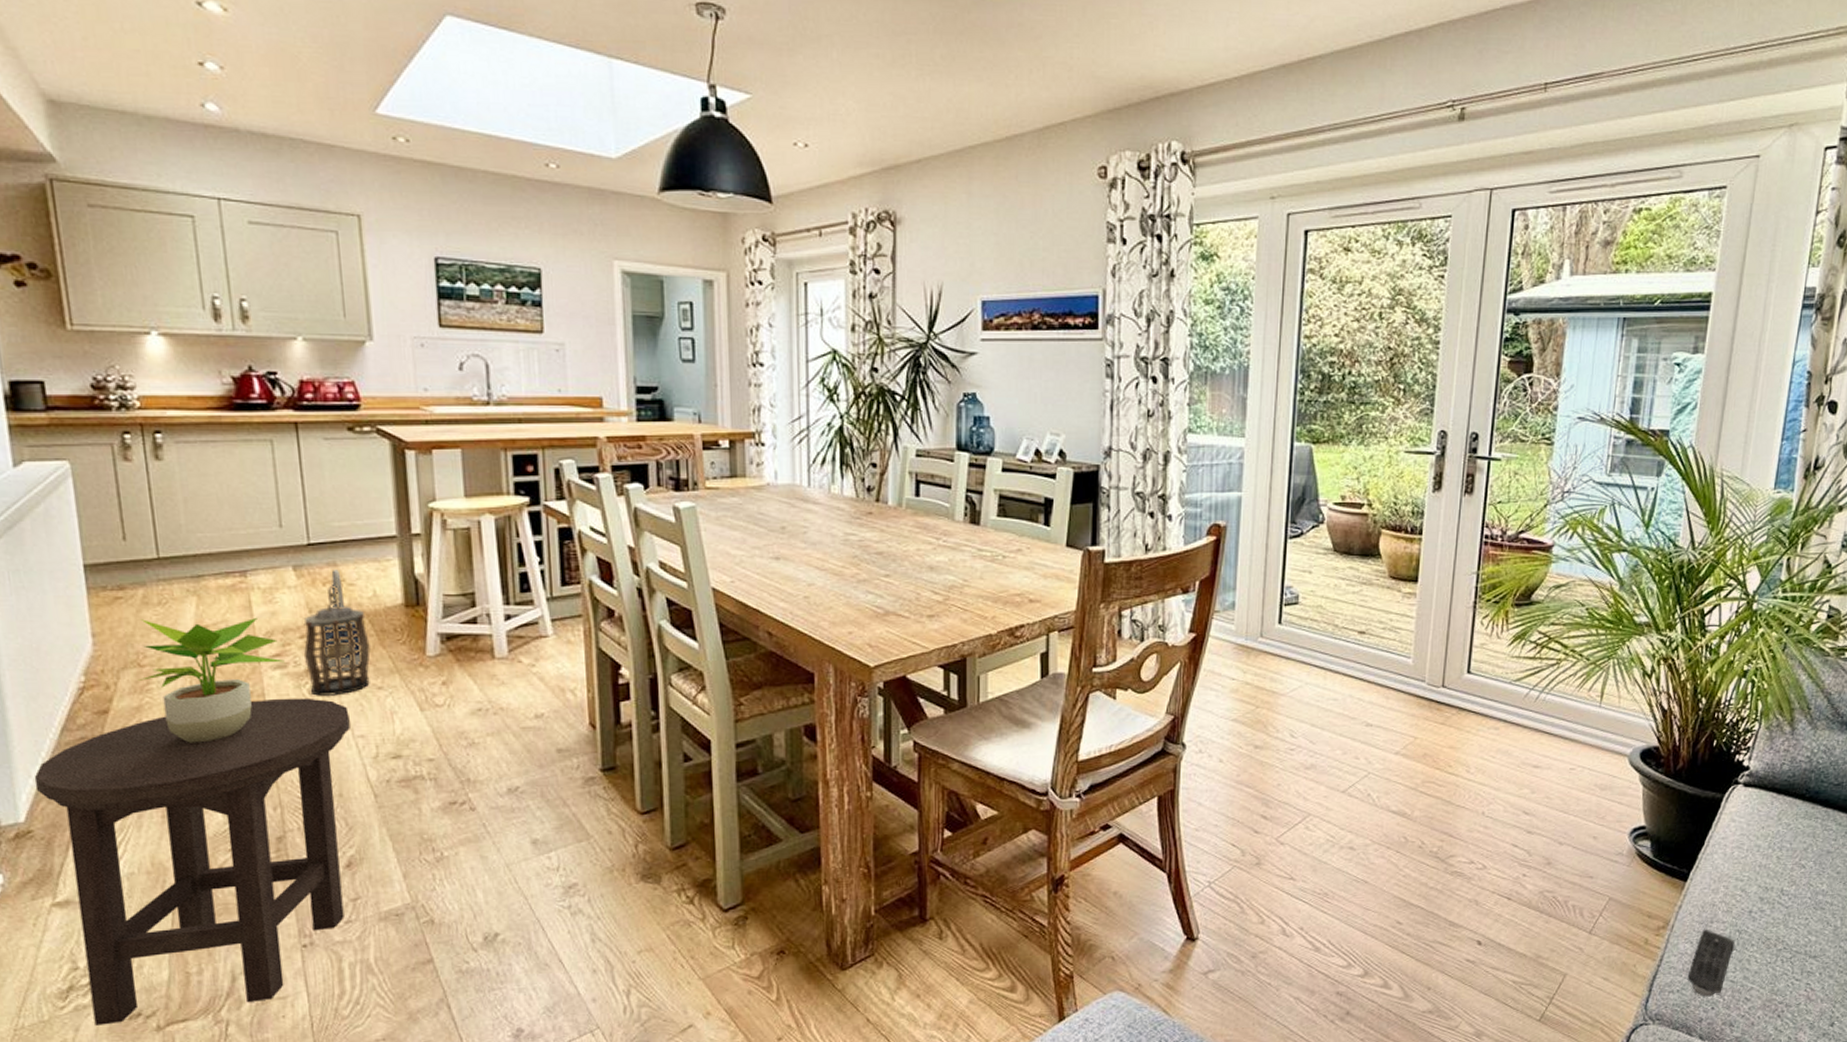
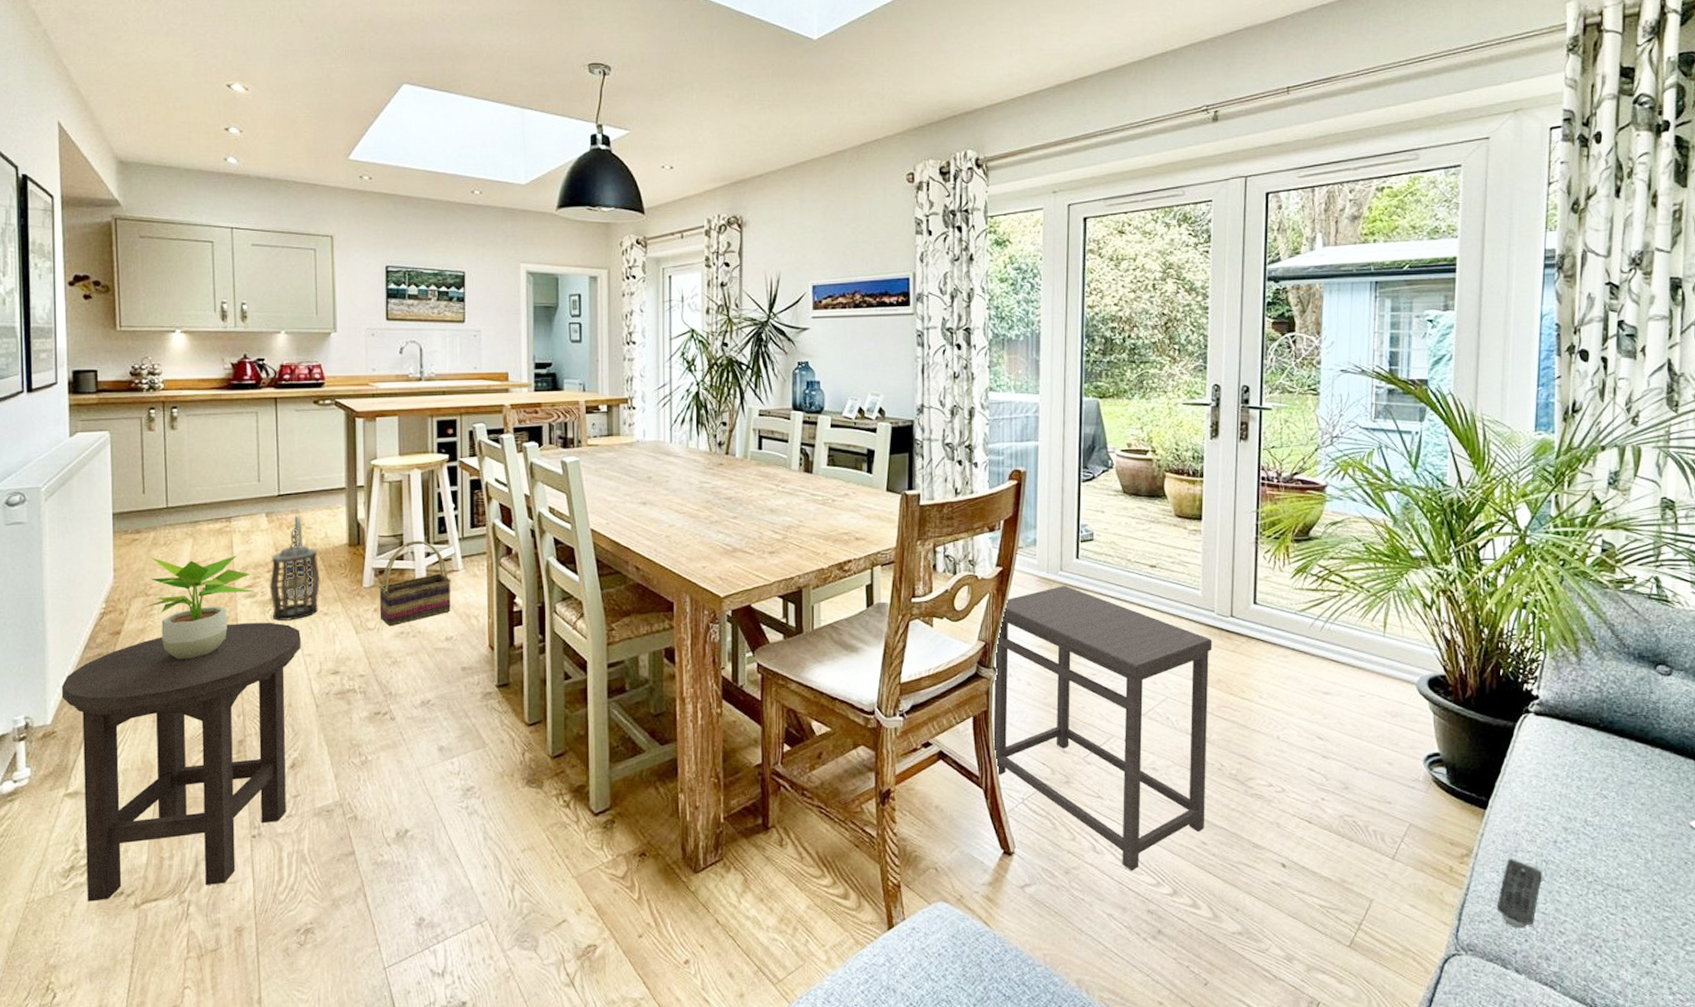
basket: none [447,600,540,703] -> present [379,540,451,627]
side table: none [1179,653,1421,954] -> present [993,585,1213,872]

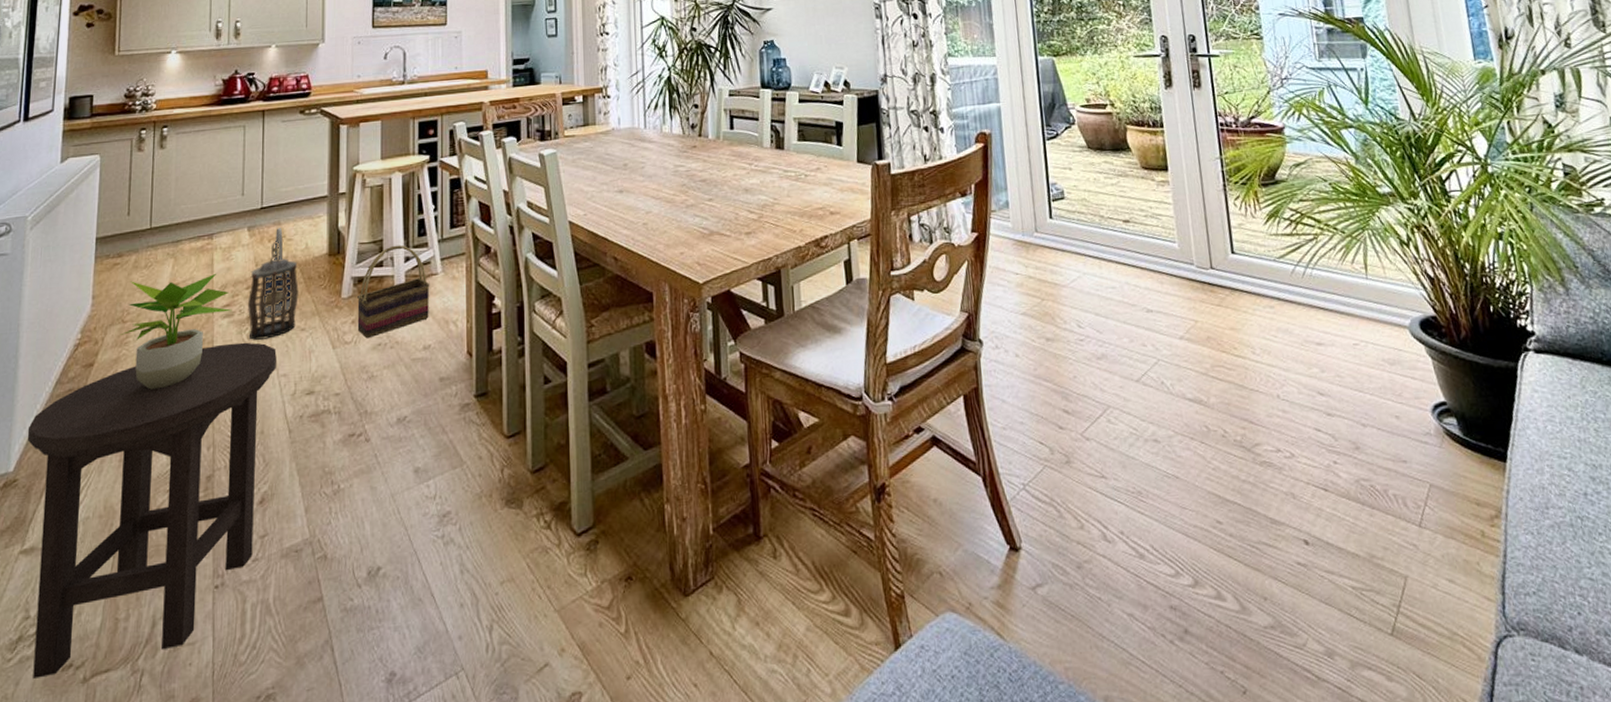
side table: present [993,585,1213,872] -> none [978,247,1217,561]
remote control: present [1496,858,1543,929] -> none [1538,516,1583,600]

